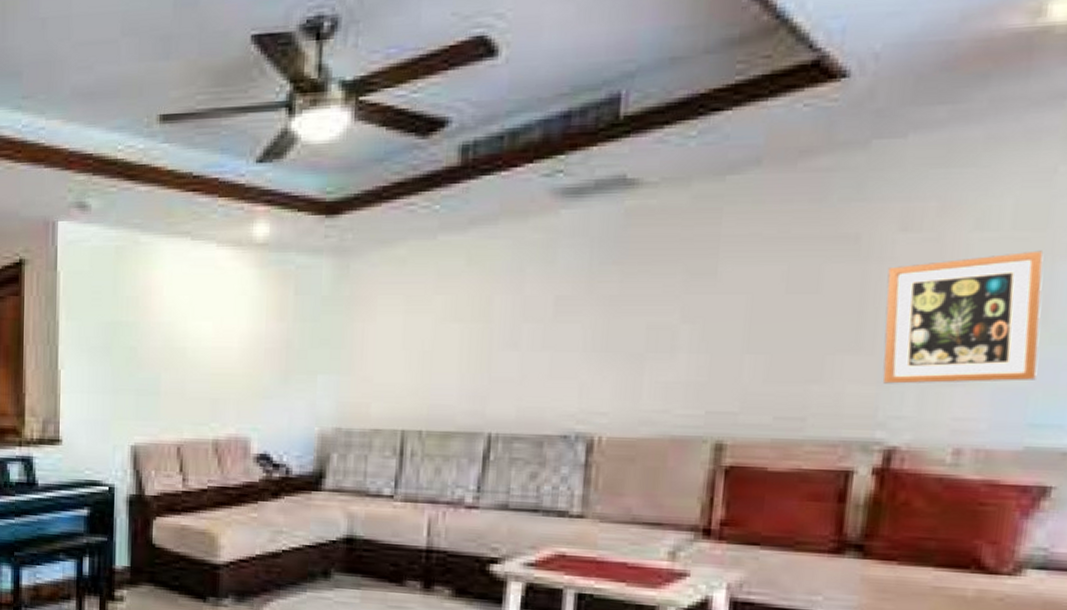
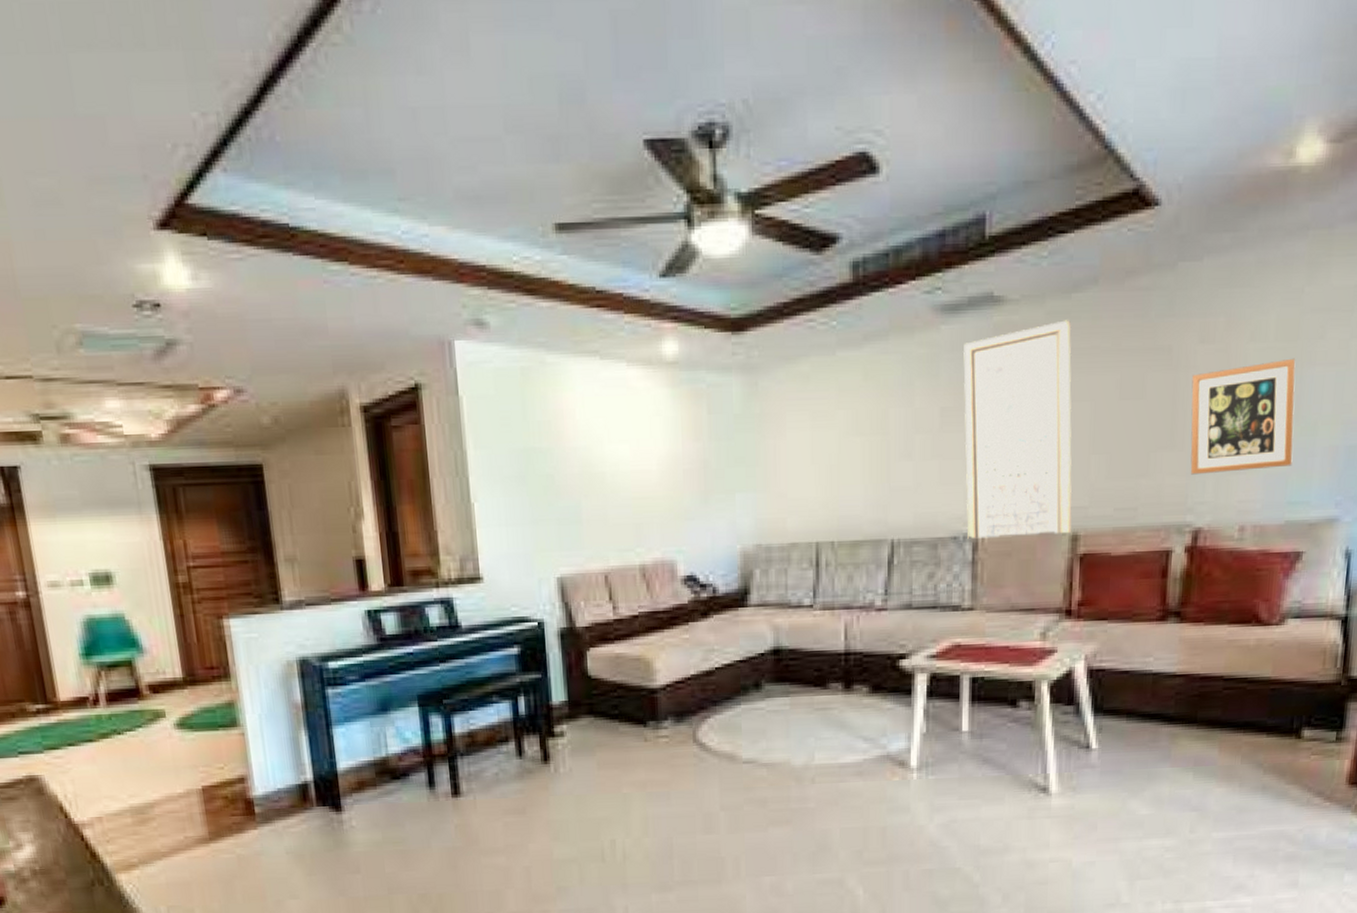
wall art: none [580,204,725,444] -> present [963,320,1072,539]

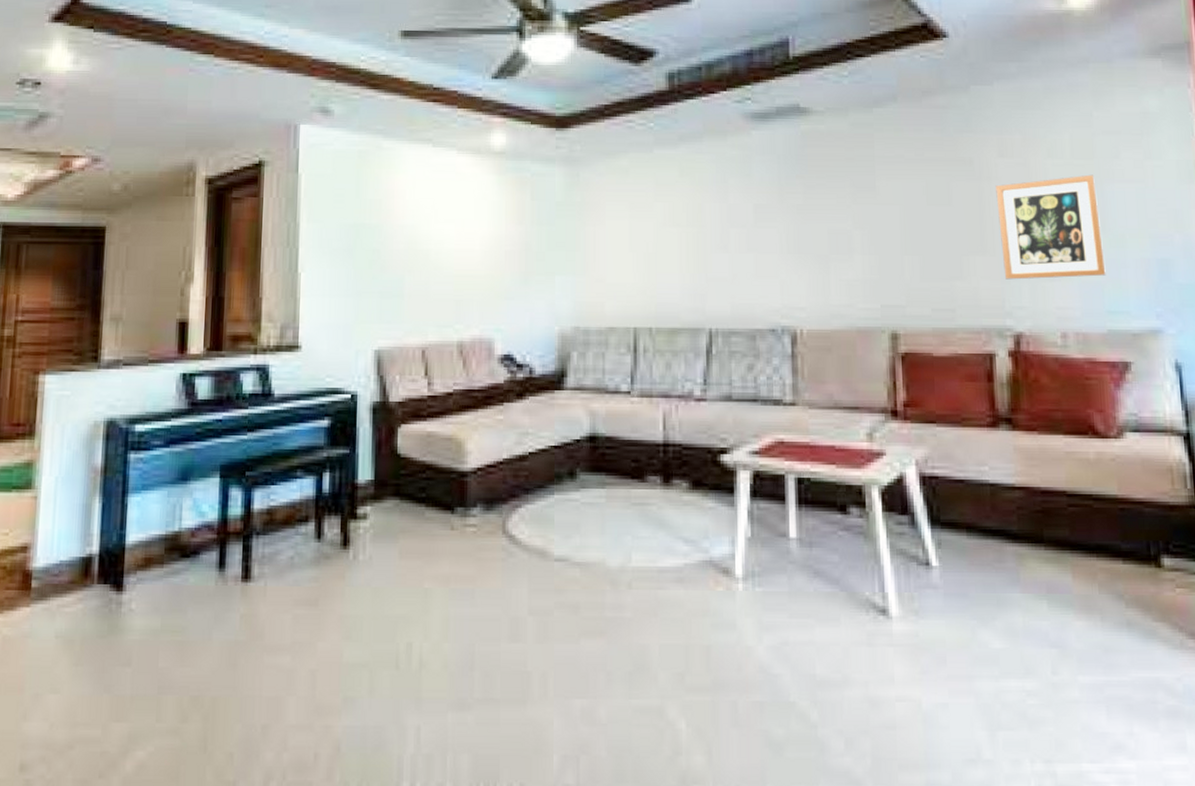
wall art: present [963,320,1072,539] -> none [774,131,892,333]

